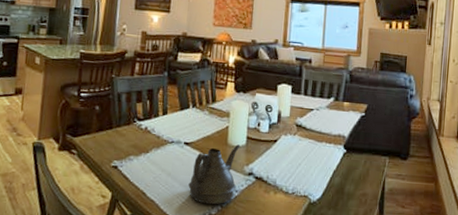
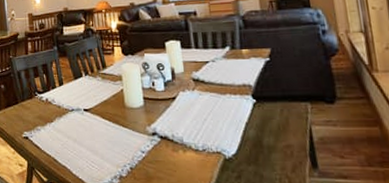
teapot: present [188,144,241,205] -> none [94,106,143,167]

